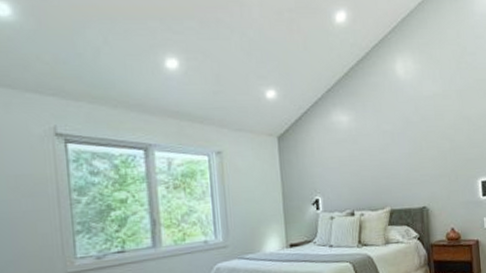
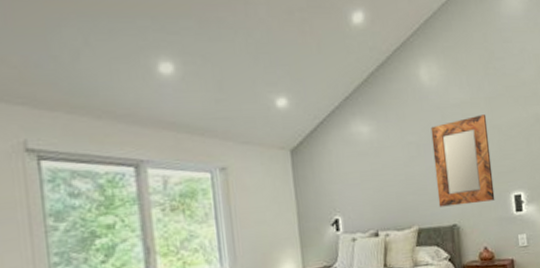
home mirror: none [404,106,463,191] -> present [430,114,495,207]

